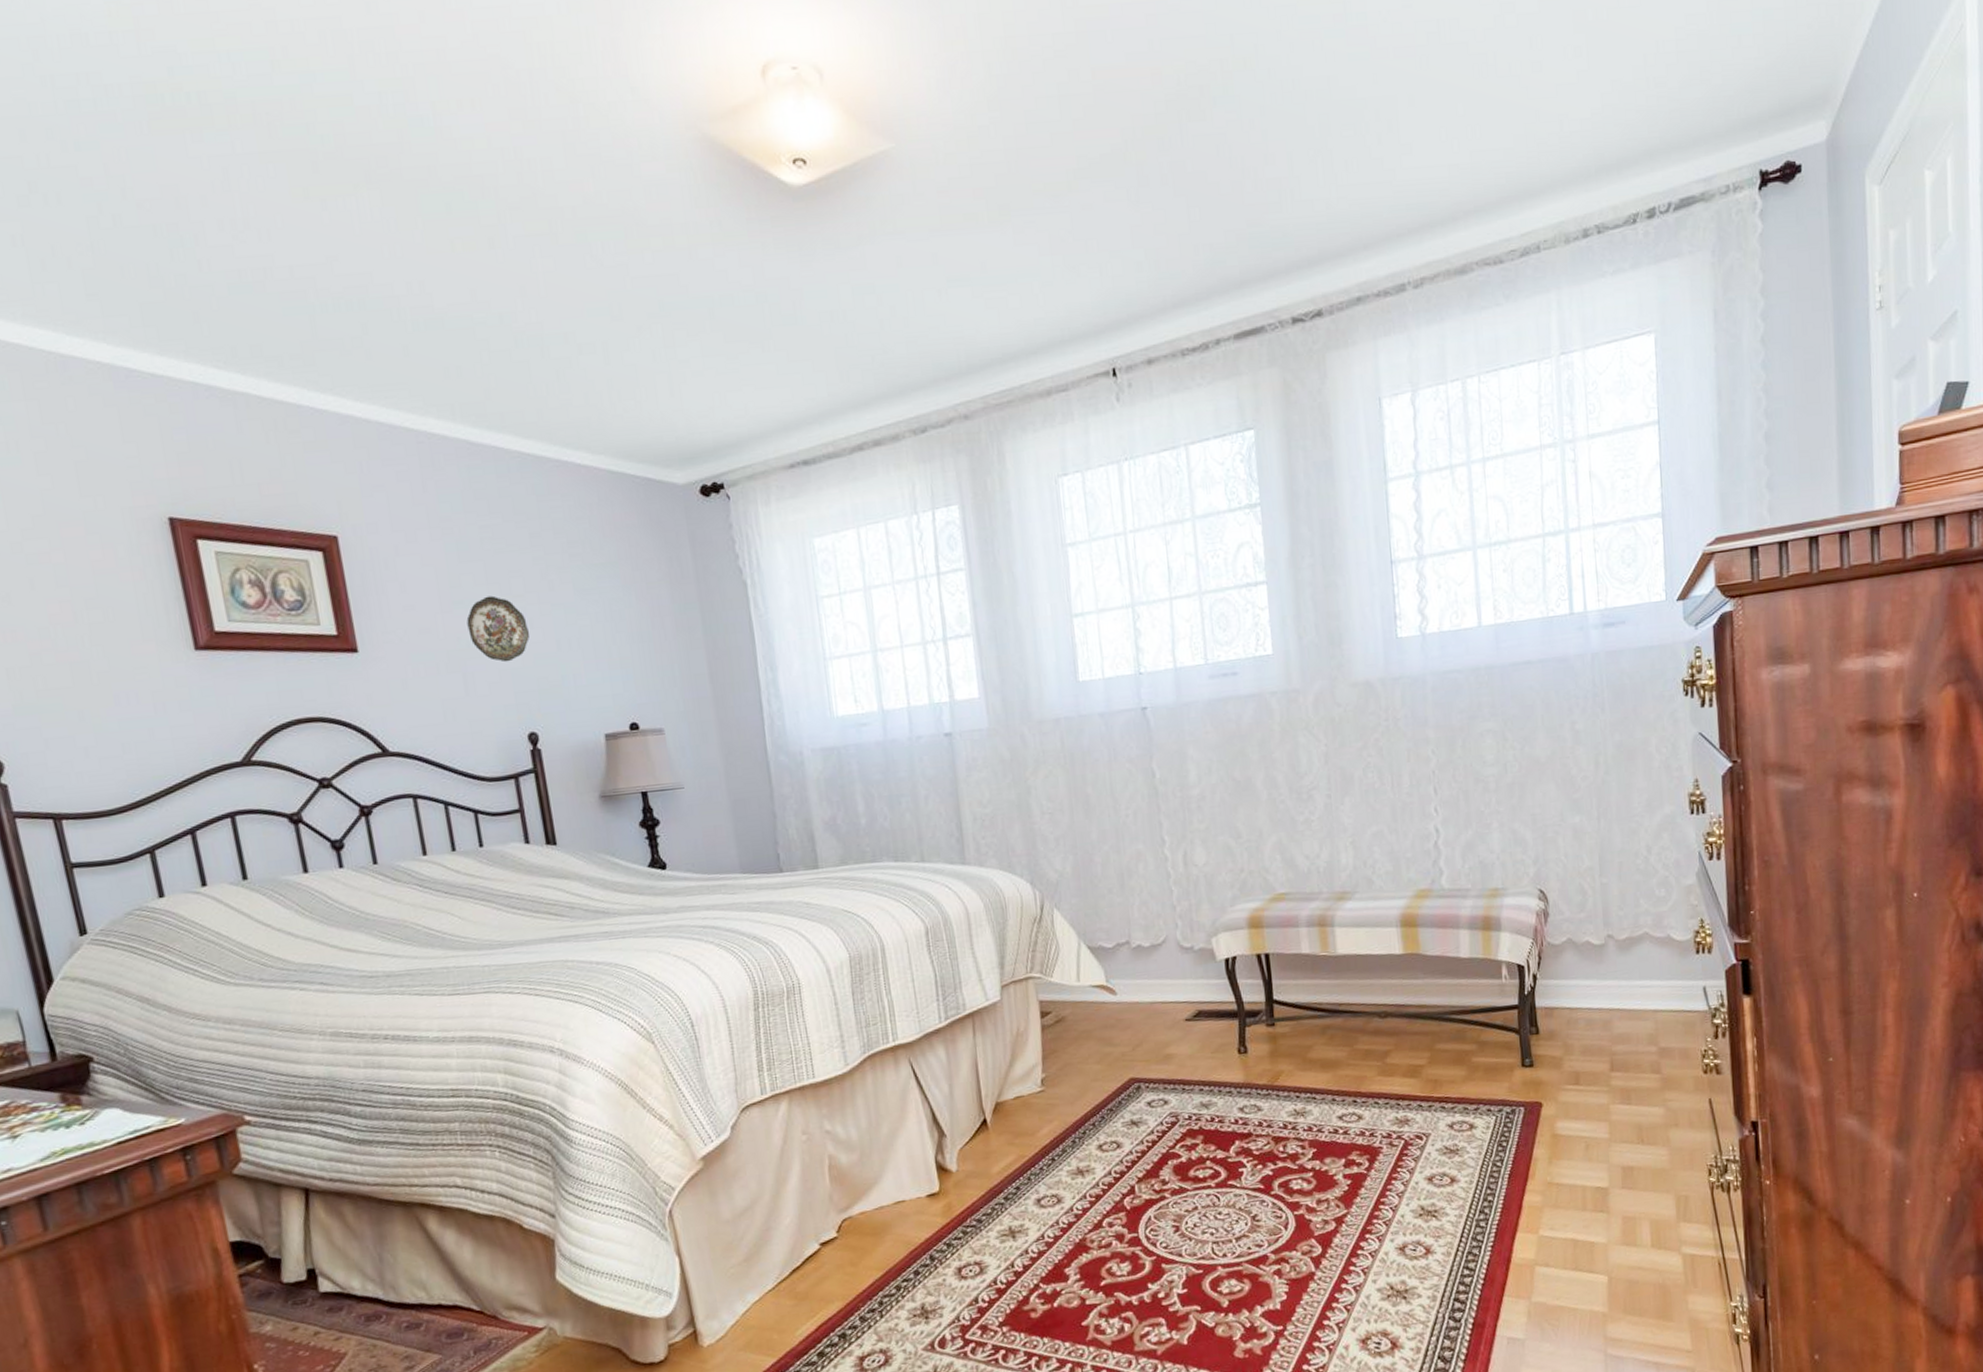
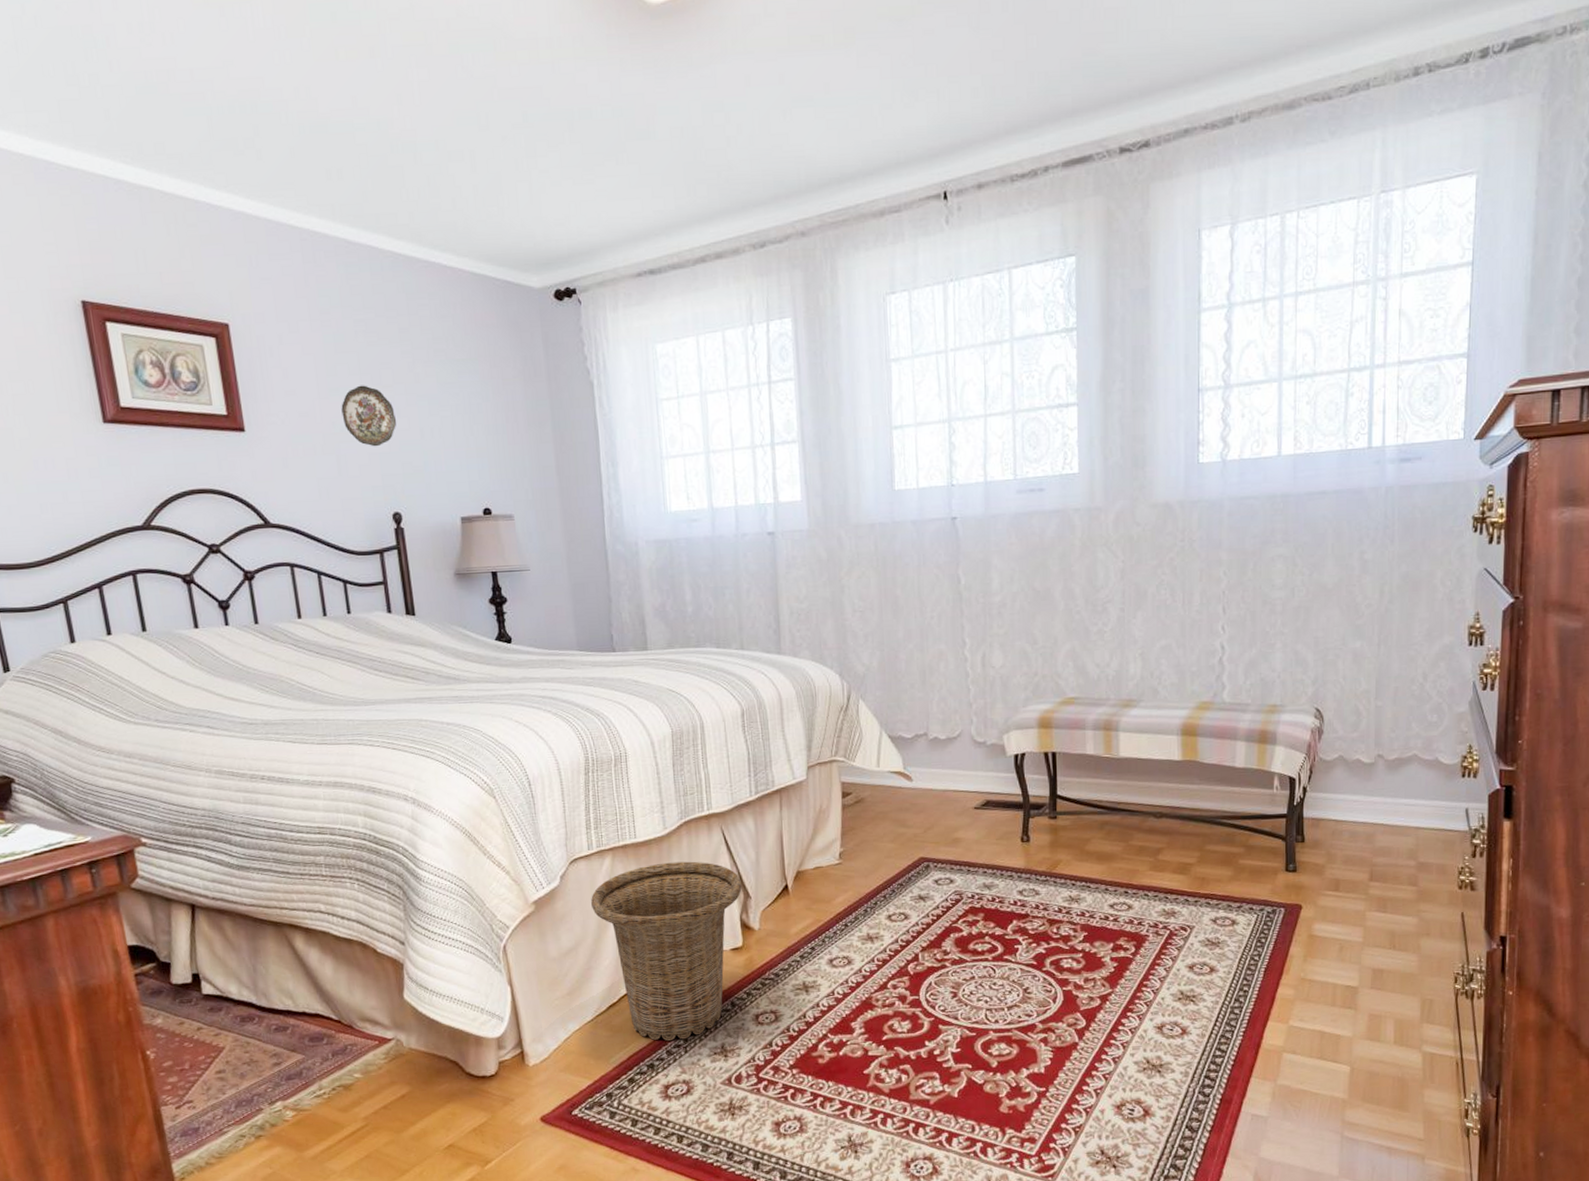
basket: none [767,1099,936,1306] -> present [591,861,742,1042]

